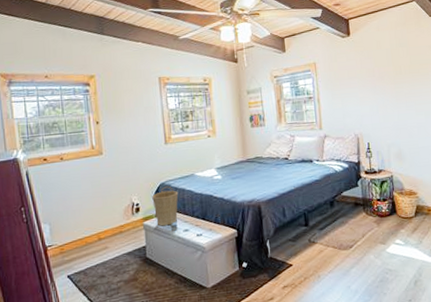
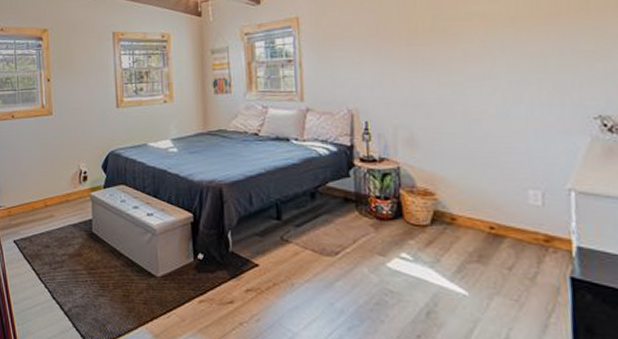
basket: present [152,186,179,226] -> none [101,155,129,200]

